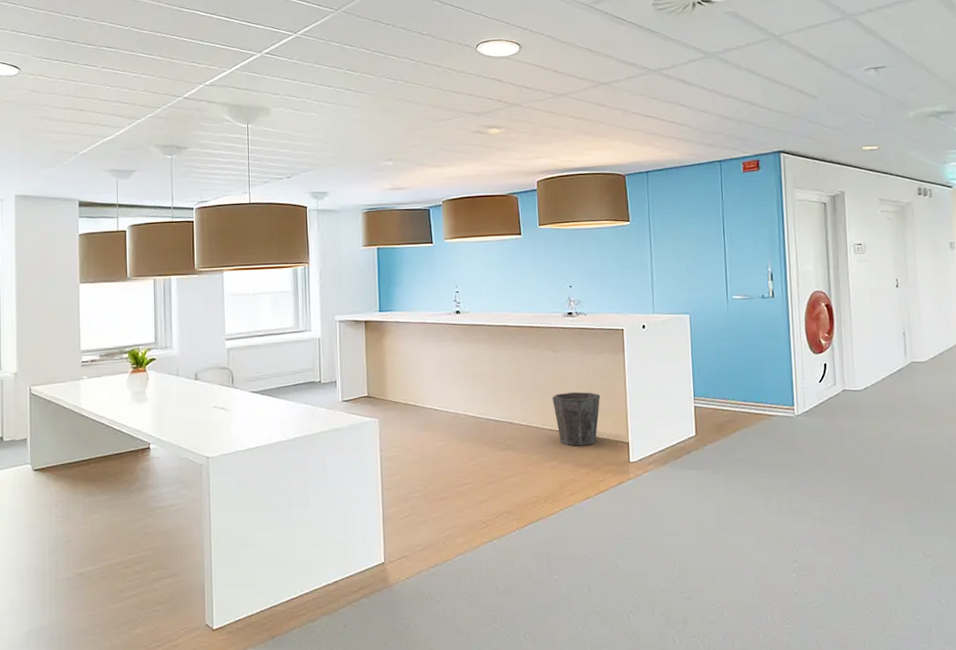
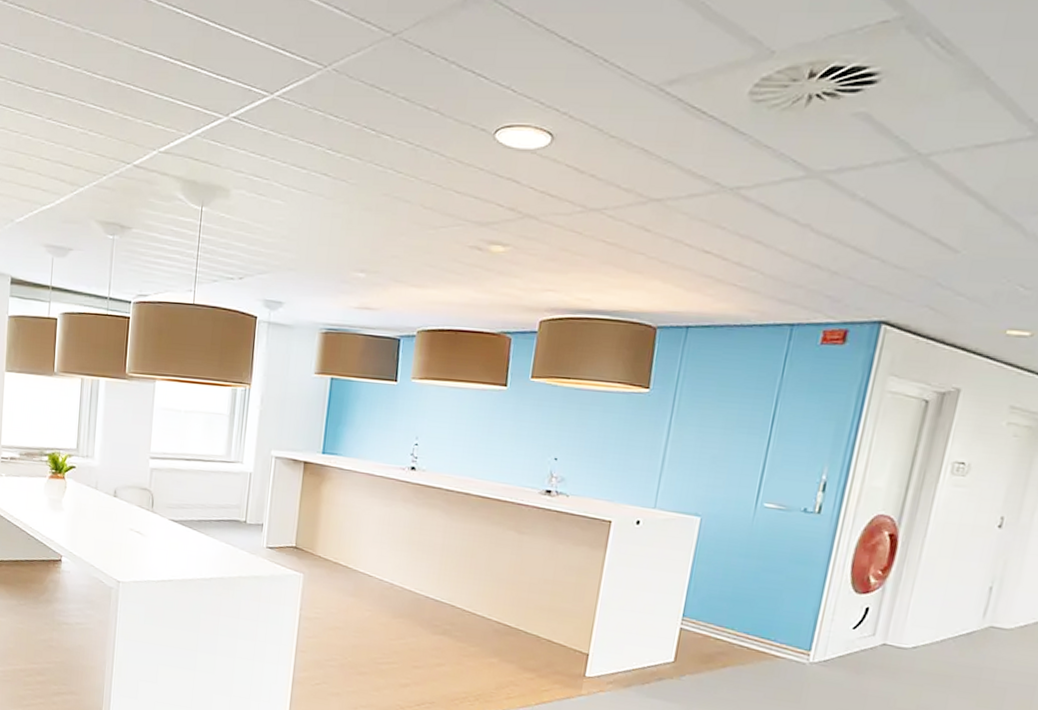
waste bin: present [552,391,601,446] -> none [506,583,566,648]

